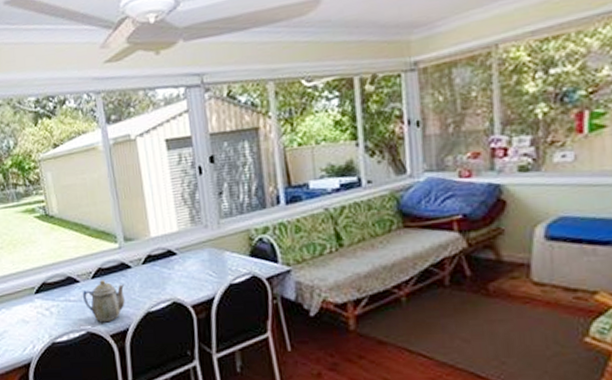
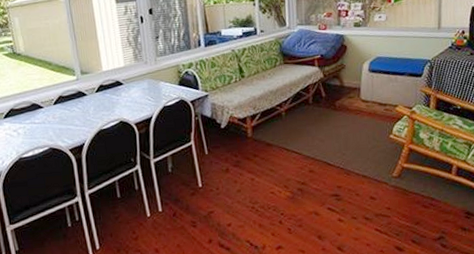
teapot: present [83,280,125,322] -> none [46,105,82,139]

